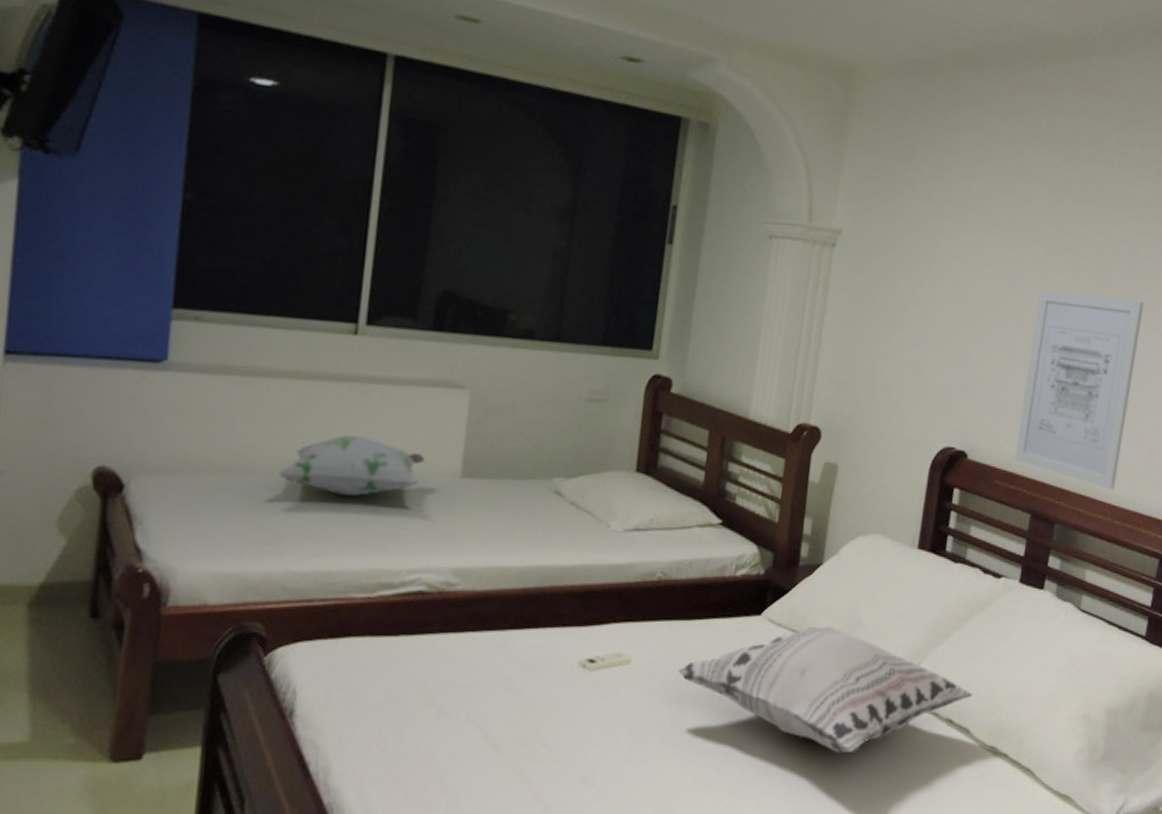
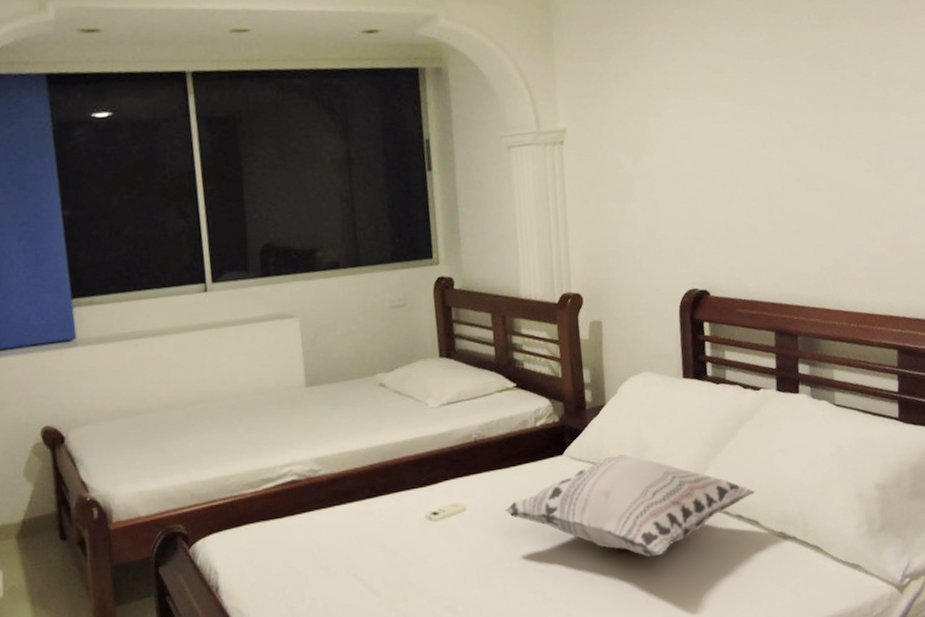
decorative pillow: present [279,435,425,497] -> none [172,369,276,417]
wall art: present [1014,291,1144,490] -> none [744,133,845,299]

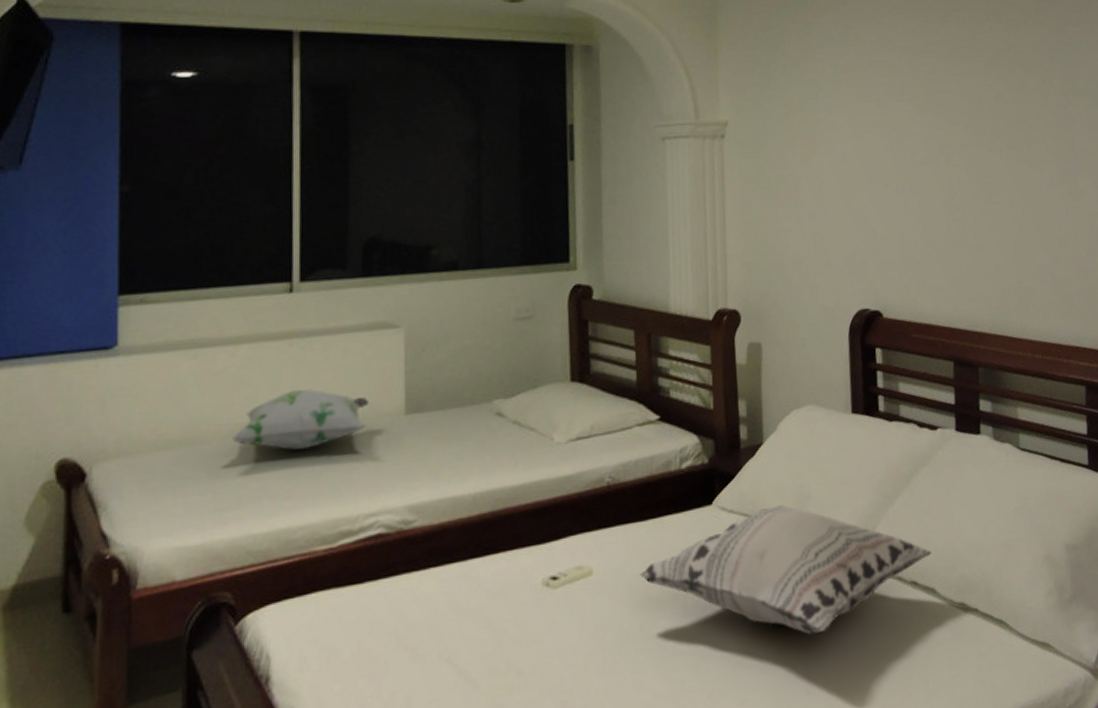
decorative pillow: none [172,369,276,417] -> present [232,389,369,451]

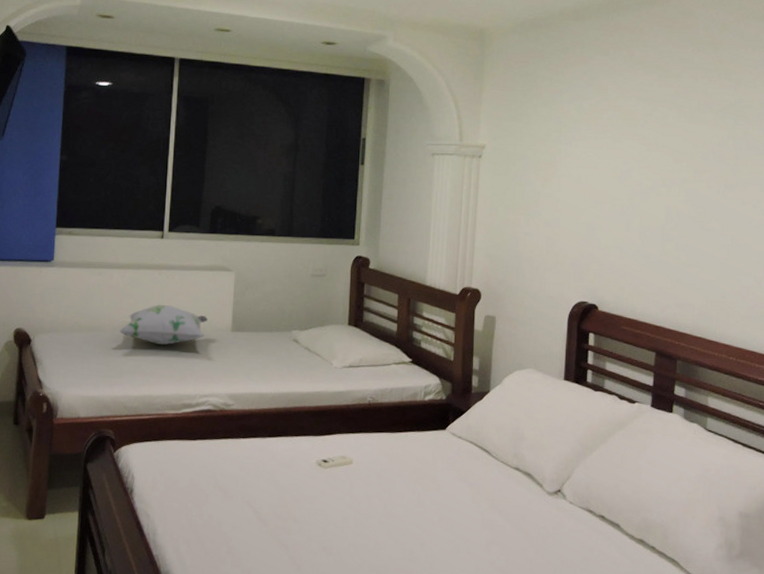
decorative pillow: present [640,505,932,635] -> none [387,439,620,539]

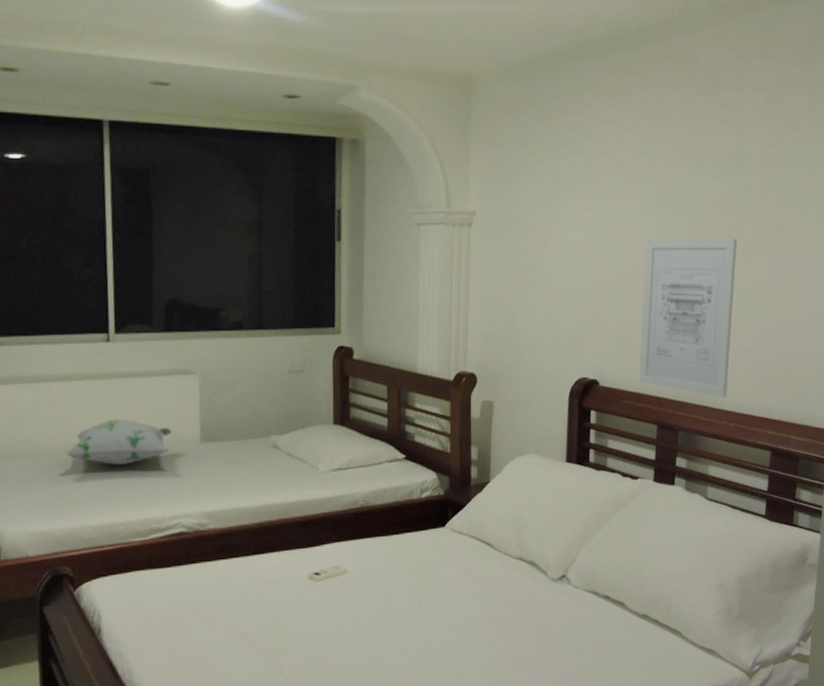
wall art: none [638,179,737,332] -> present [639,238,738,398]

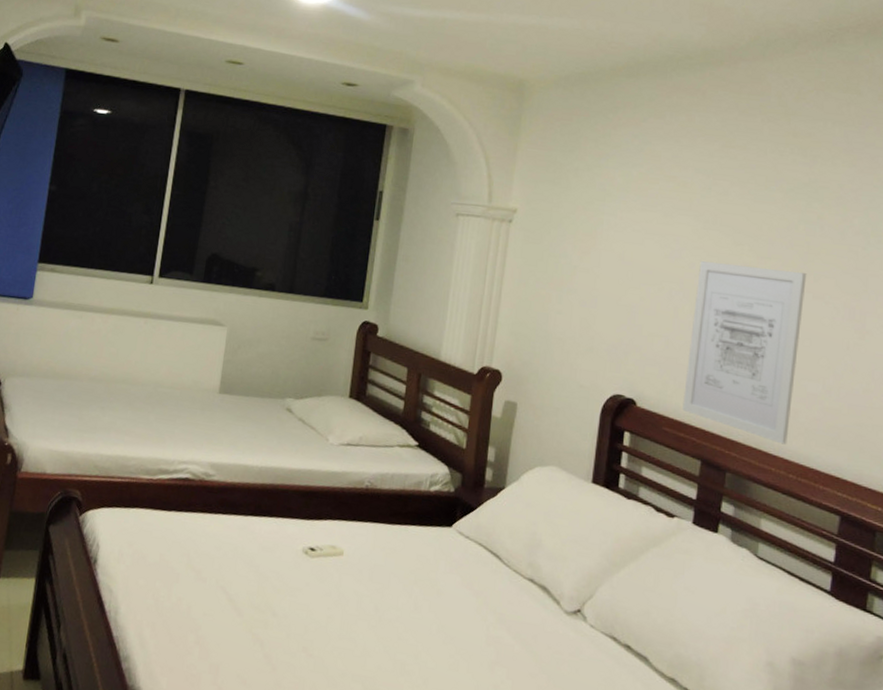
decorative pillow: present [66,419,172,466] -> none [97,356,194,402]

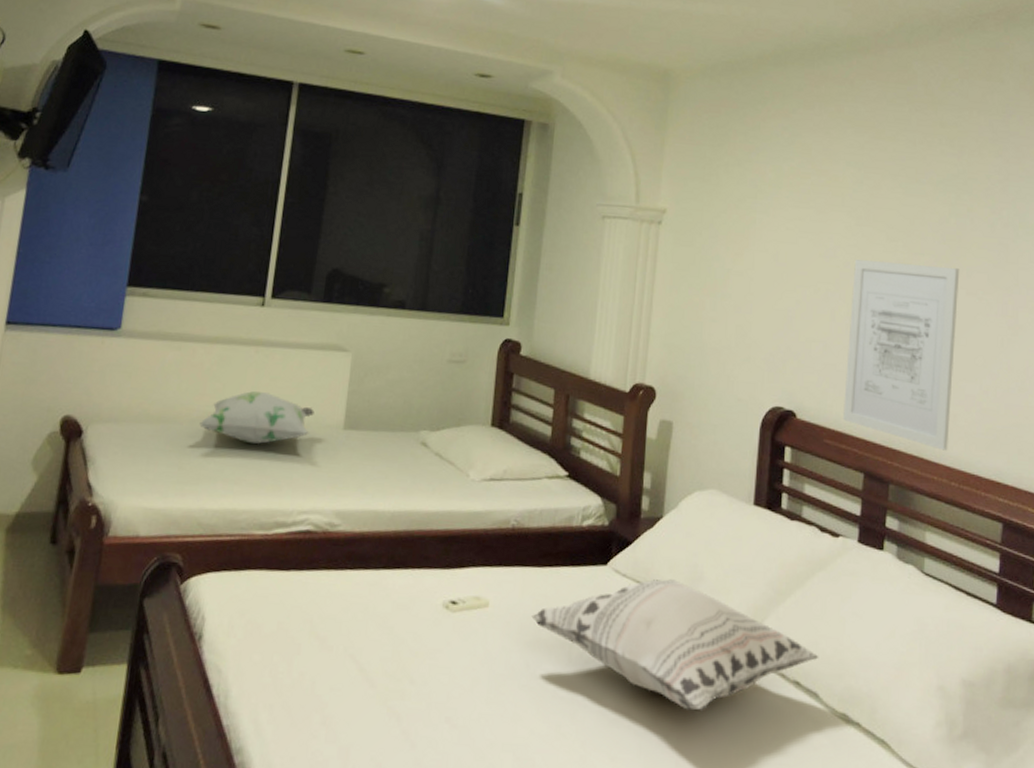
decorative pillow: none [97,356,194,402] -> present [199,391,314,445]
decorative pillow: none [381,543,651,663] -> present [531,579,819,711]

